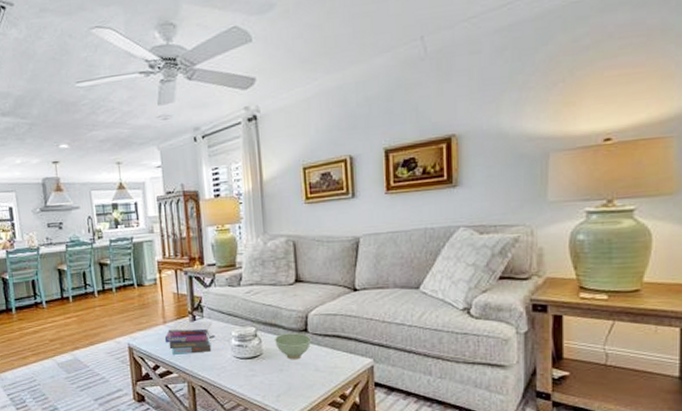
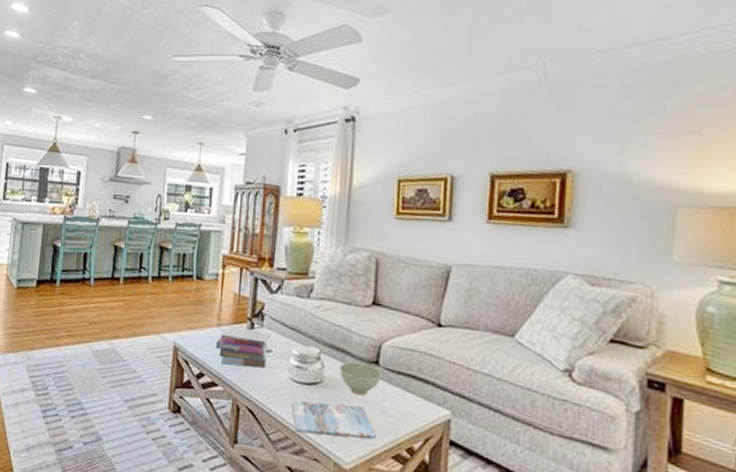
magazine: none [238,368,313,399] -> present [291,400,376,439]

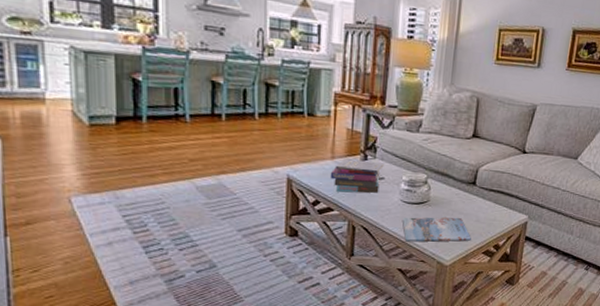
bowl: present [338,361,382,396] -> none [442,184,478,210]

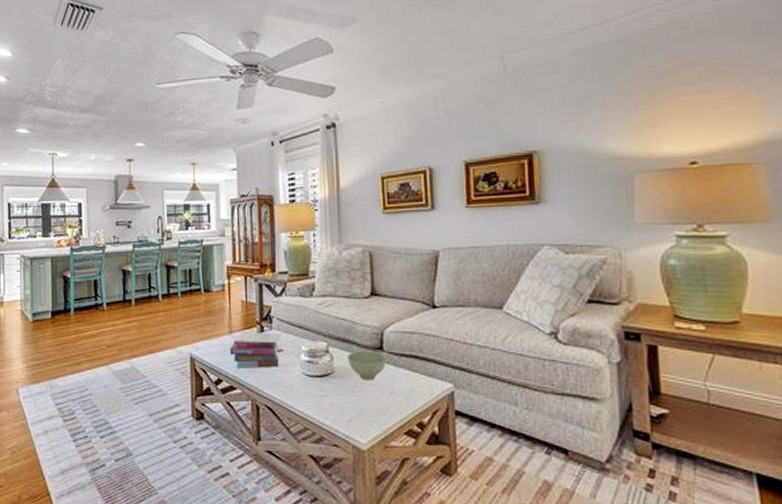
magazine: present [402,217,471,242] -> none [306,390,388,422]
bowl: none [442,184,478,210] -> present [346,351,387,381]

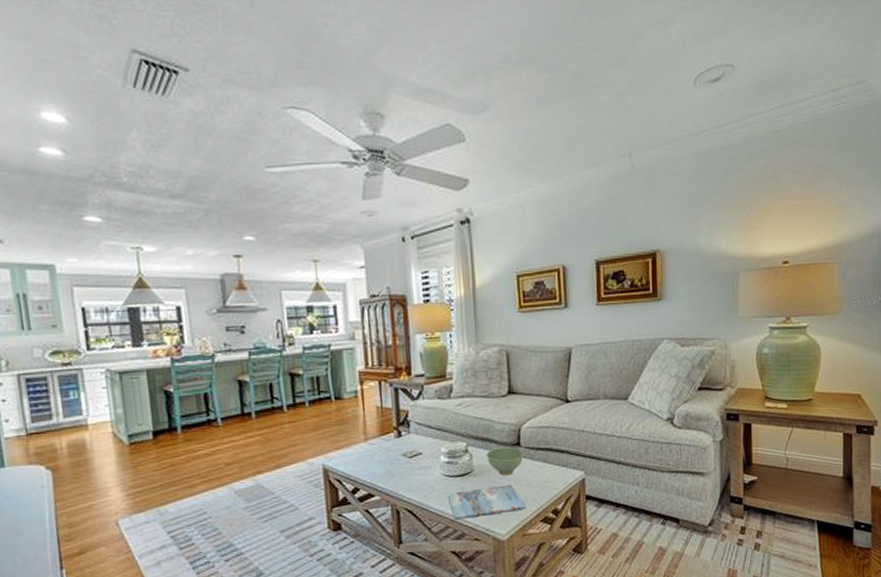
books: present [229,332,281,368] -> none [365,437,420,475]
magazine: none [306,390,388,422] -> present [447,484,526,520]

